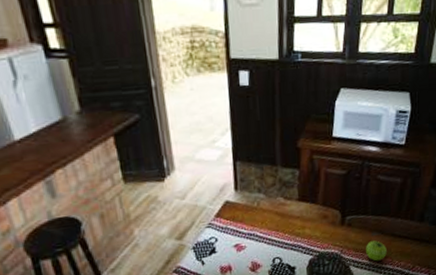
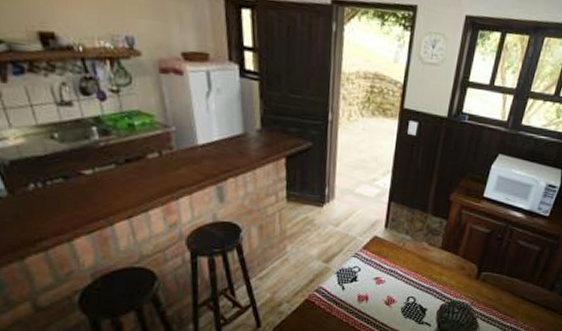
fruit: present [366,240,387,262] -> none [494,299,514,319]

